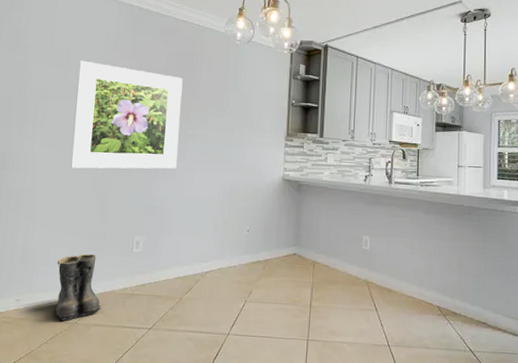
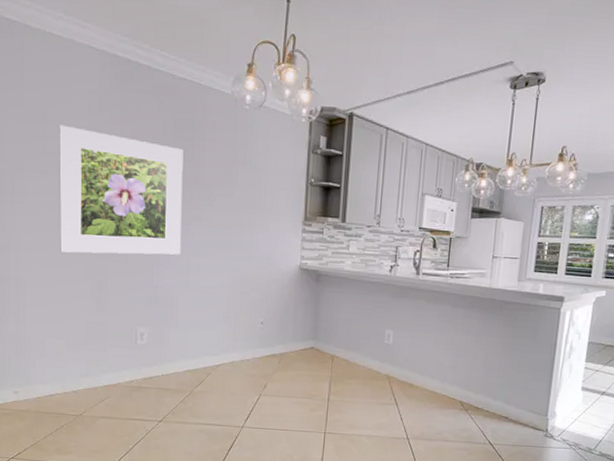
boots: present [54,253,102,321] -> none [54,345,108,413]

